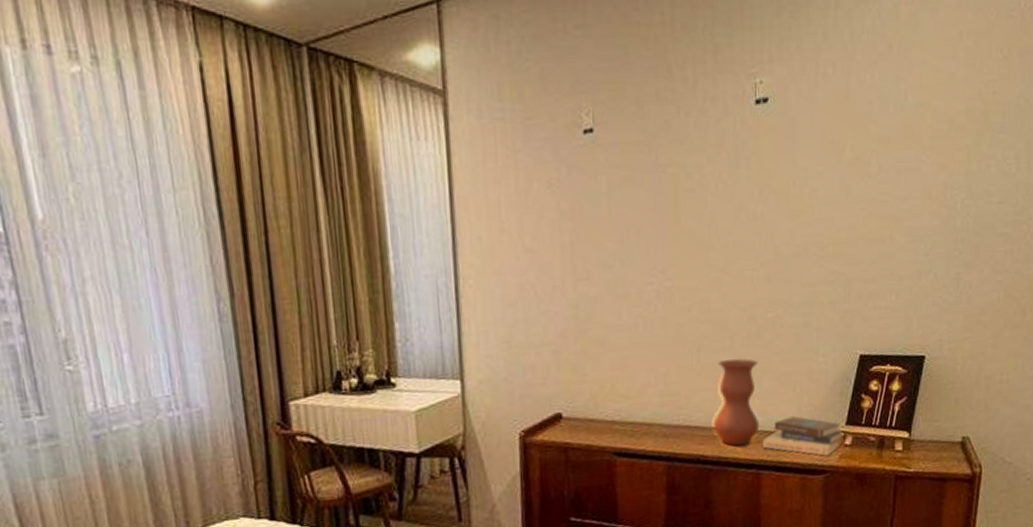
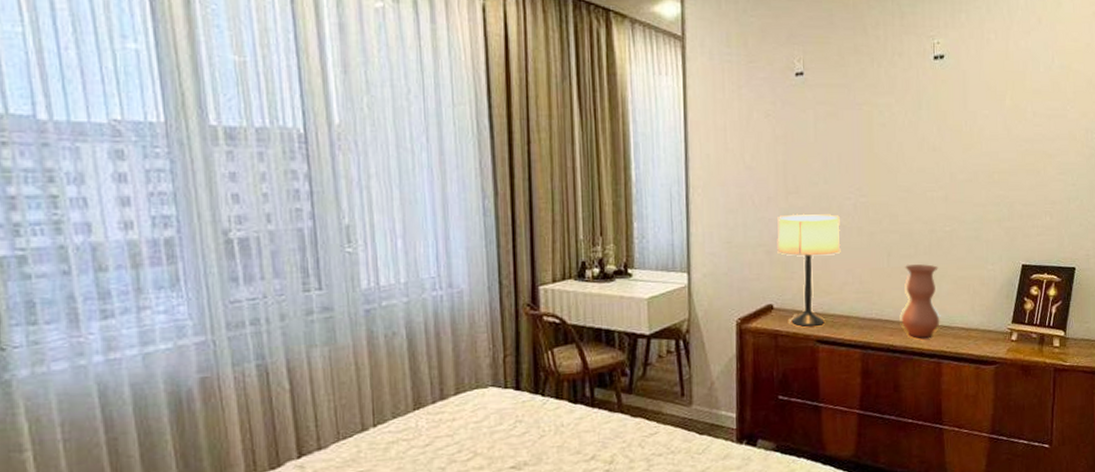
table lamp: none [565,304,640,438] -> present [777,214,840,328]
books: present [763,416,843,456] -> none [943,314,1010,349]

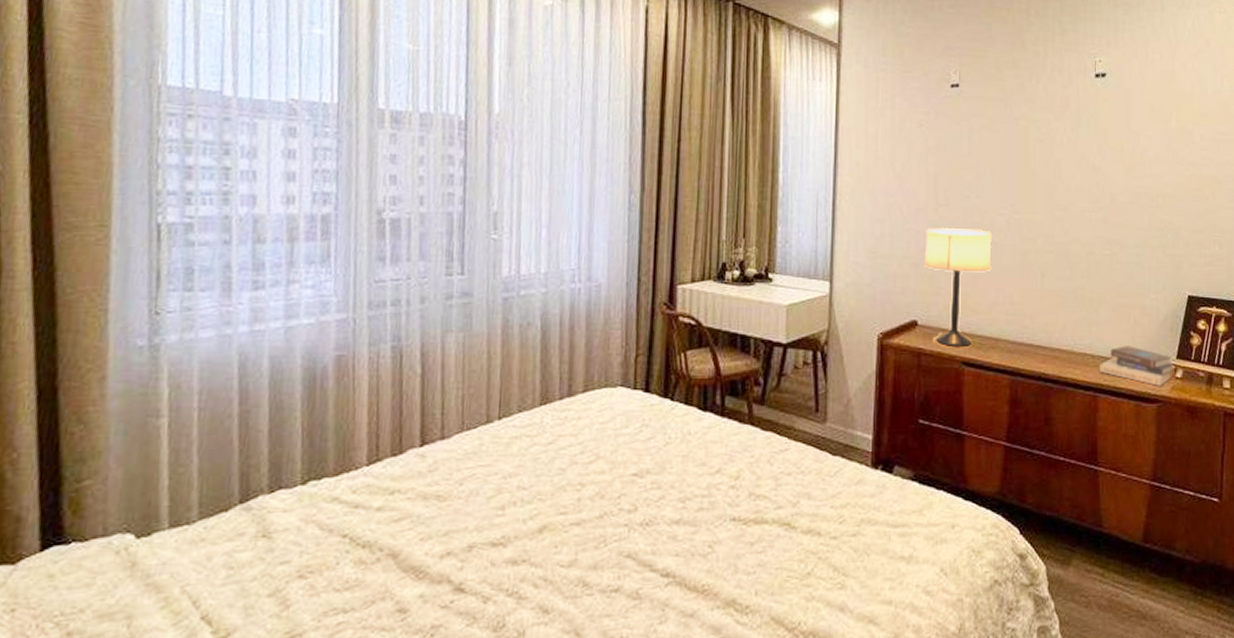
vase: present [901,264,940,339] -> none [1054,288,1097,369]
books: none [943,314,1010,349] -> present [1100,346,1174,386]

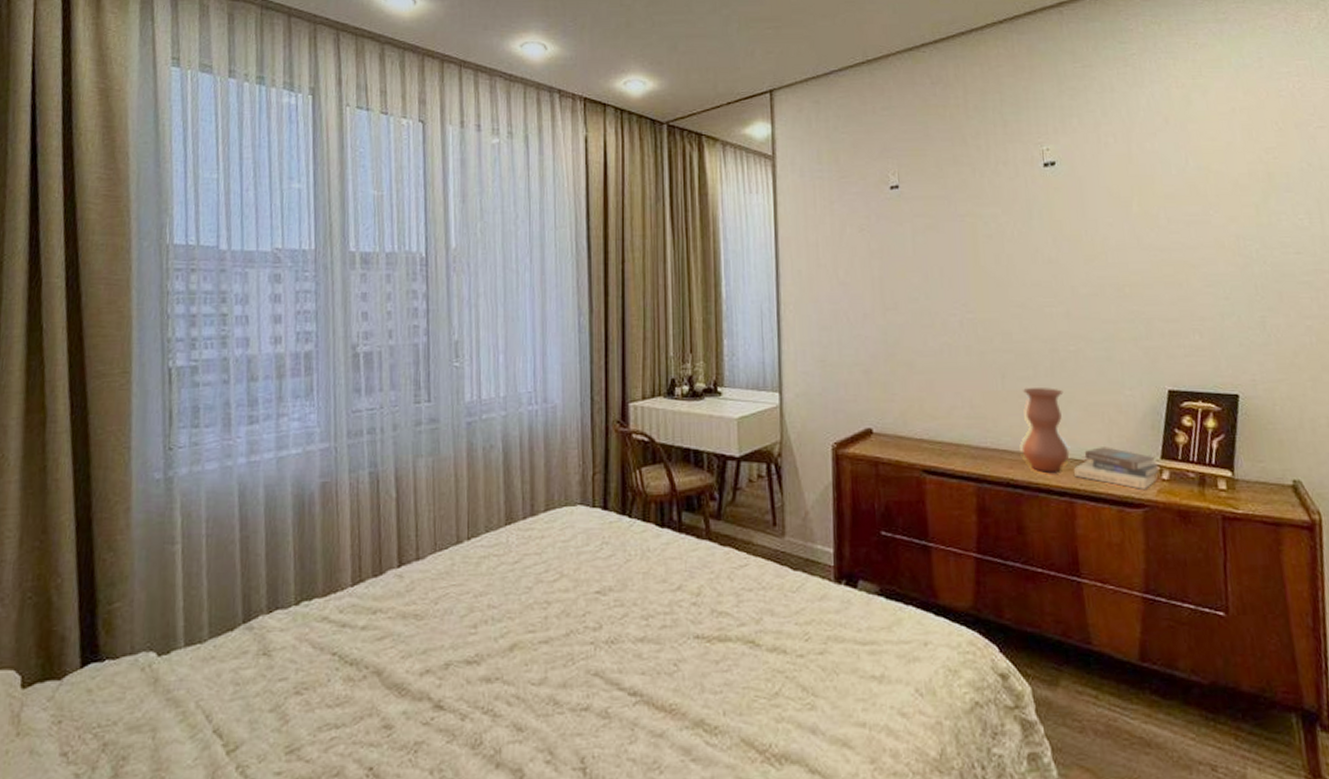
table lamp: present [924,228,990,348] -> none [875,332,946,455]
vase: none [1054,288,1097,369] -> present [1021,388,1070,474]

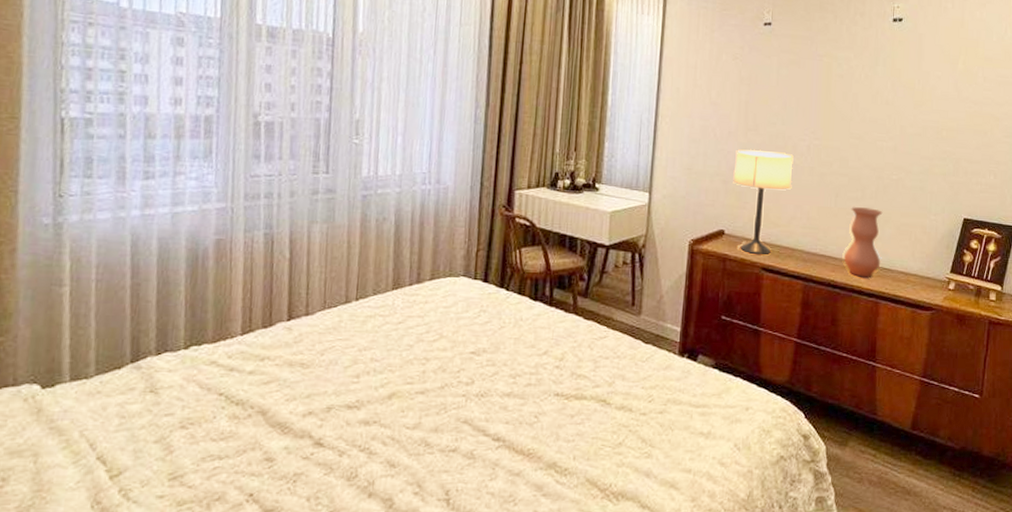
table lamp: none [875,332,946,455] -> present [733,150,792,255]
books: present [1074,447,1159,489] -> none [882,259,948,296]

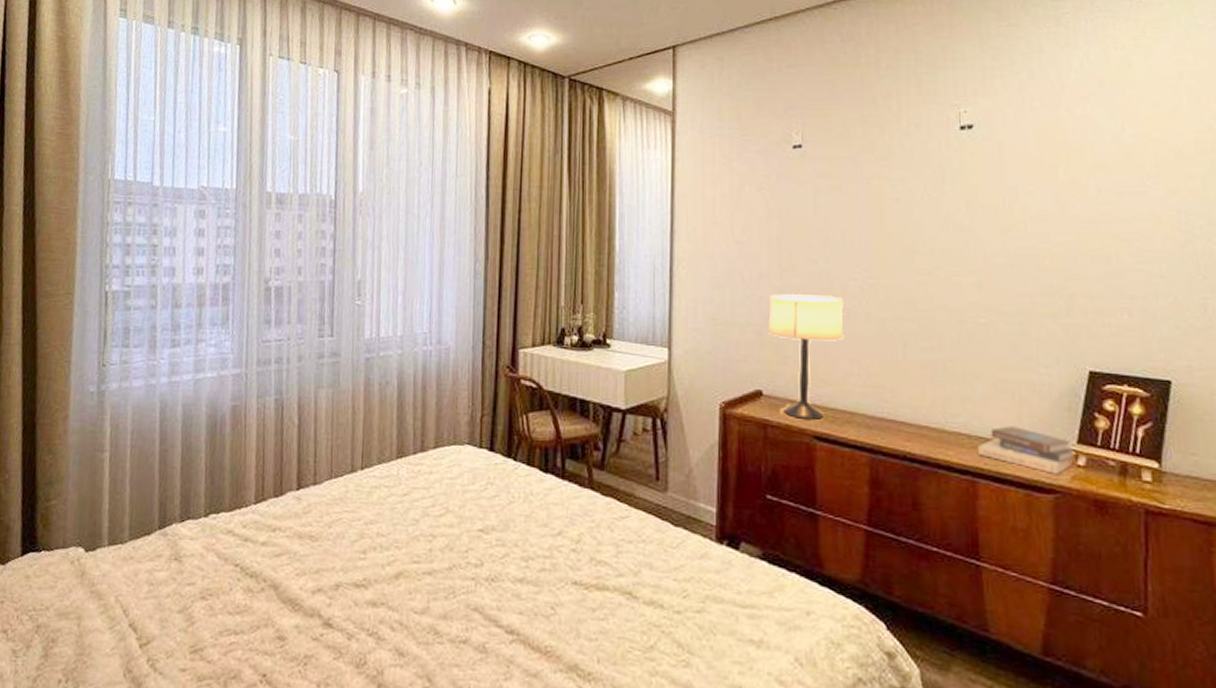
vase: present [843,207,883,278] -> none [921,359,974,450]
books: none [882,259,948,296] -> present [978,426,1075,474]

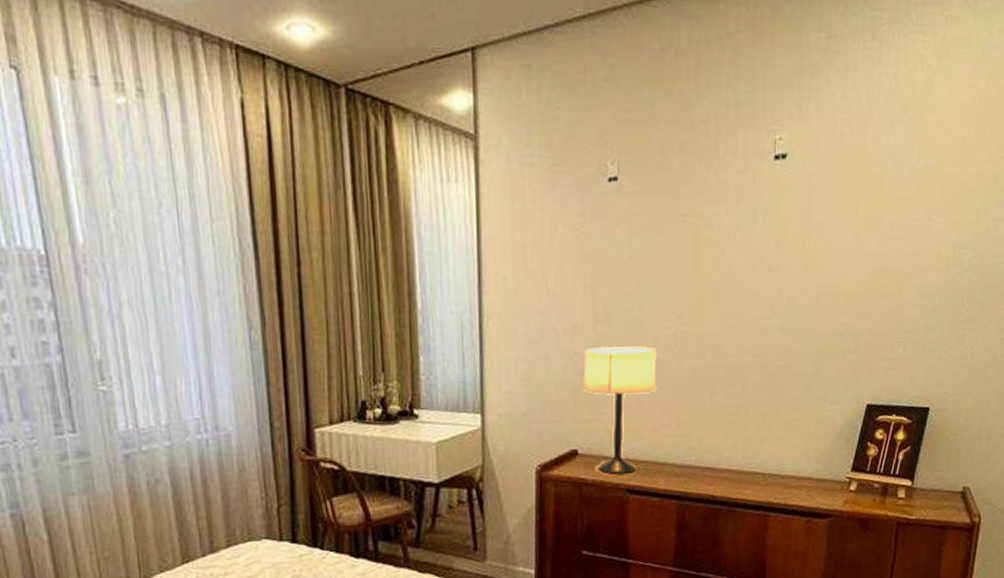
books: present [978,426,1075,474] -> none [771,461,849,501]

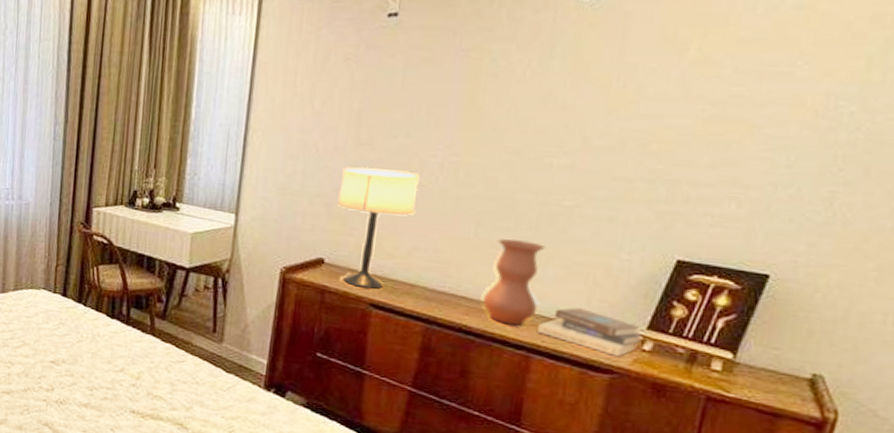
vase: none [723,404,769,489] -> present [482,239,546,326]
books: none [771,461,849,501] -> present [538,307,643,357]

